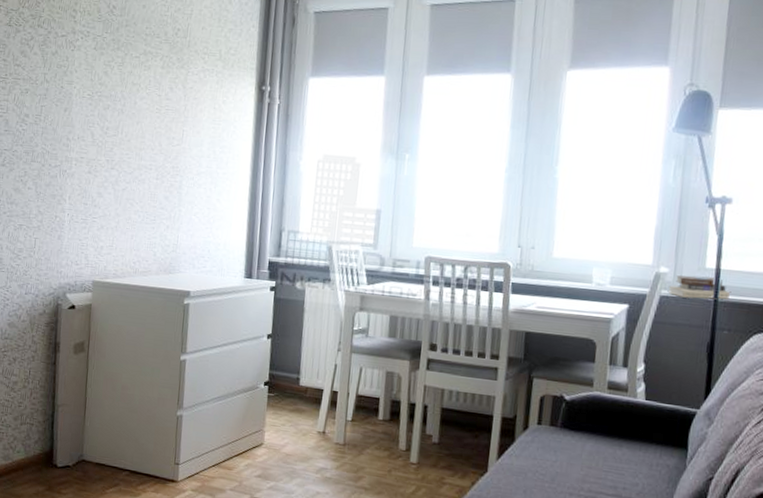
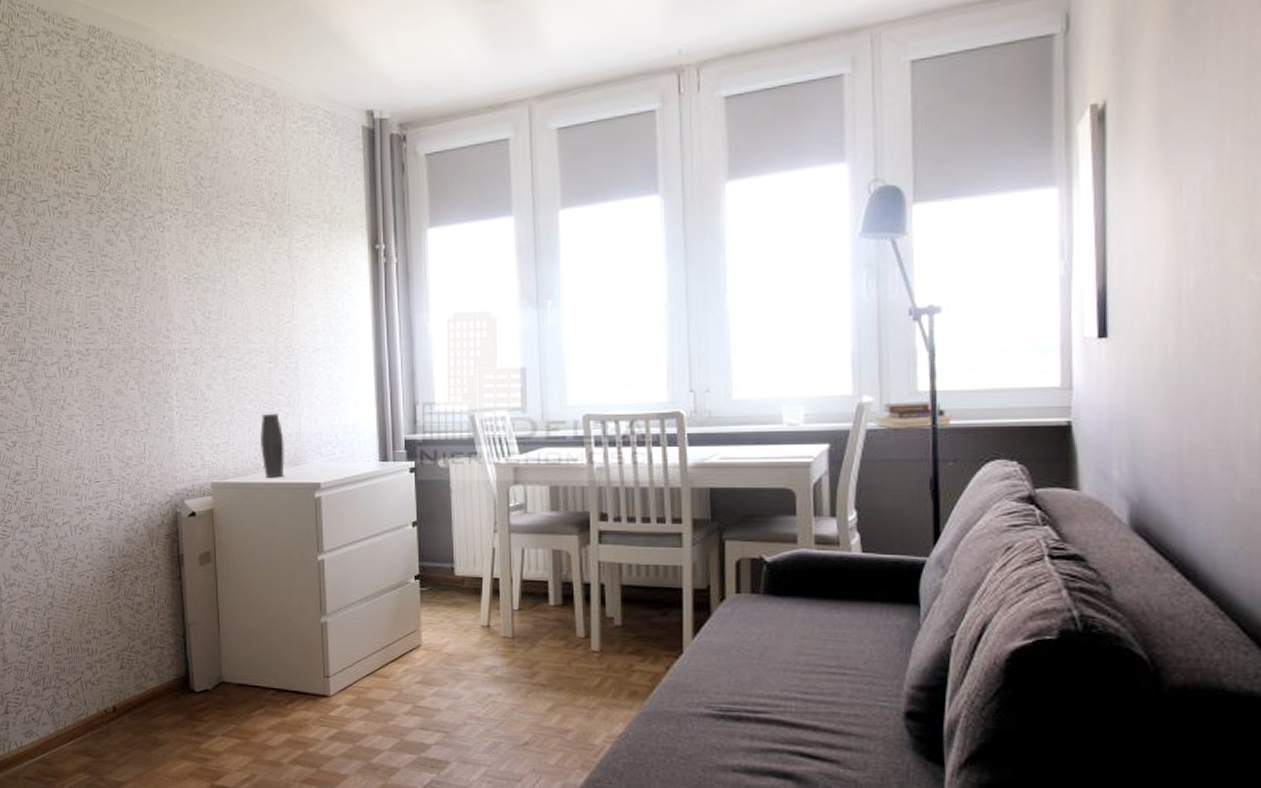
vase: none [140,224,162,283] -> present [260,413,285,479]

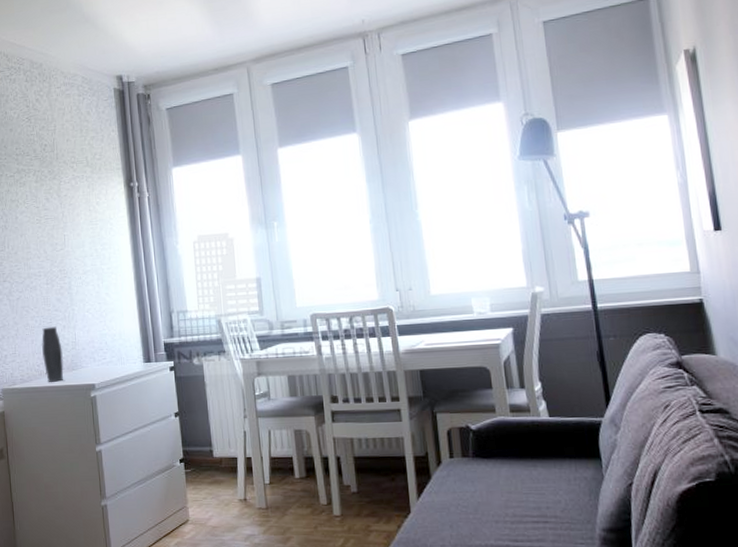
books: present [876,401,951,429] -> none [548,288,608,313]

